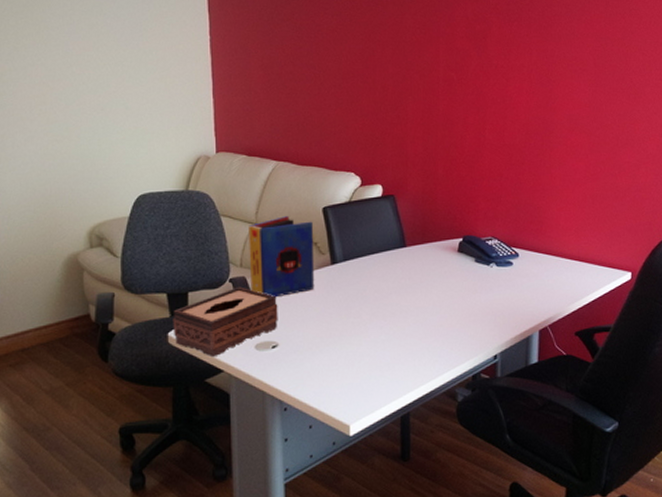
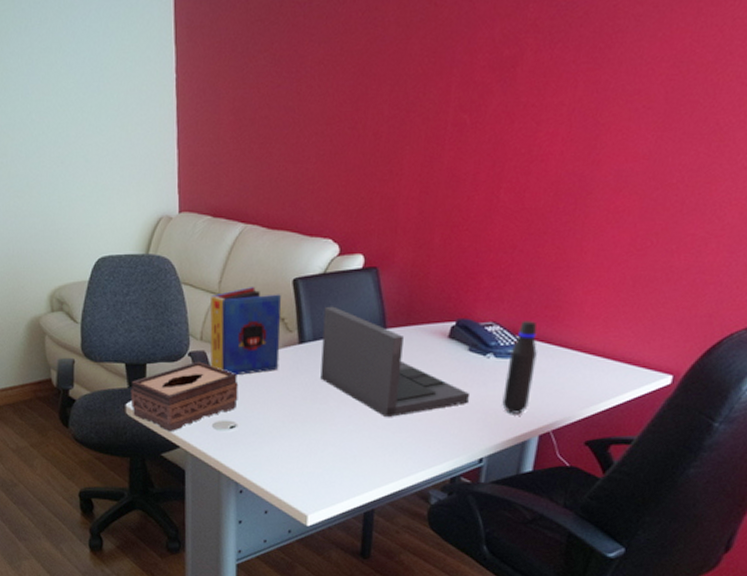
laptop: none [352,230,480,326] -> present [320,306,469,418]
water bottle: none [507,234,529,314] -> present [502,321,537,414]

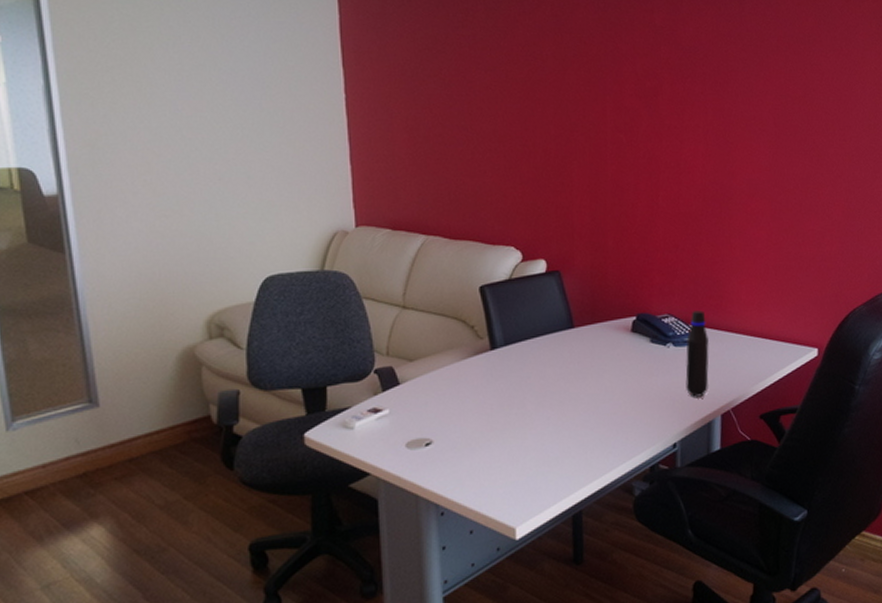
tissue box: present [130,361,239,432] -> none [309,378,432,460]
book: present [210,287,281,376] -> none [395,297,473,389]
laptop: present [320,306,469,418] -> none [513,310,656,415]

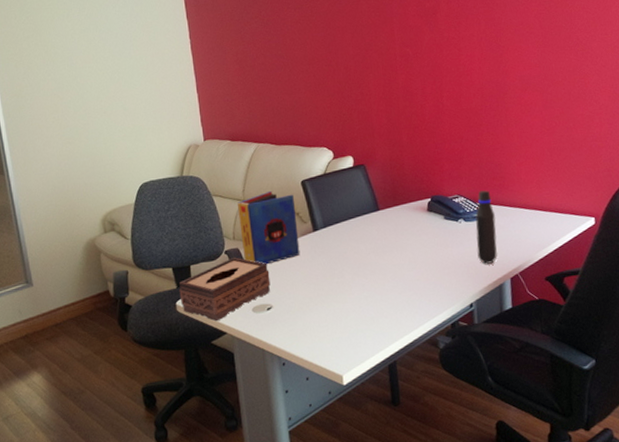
tissue box: none [309,378,432,460] -> present [179,257,271,322]
book: none [395,297,473,389] -> present [238,191,301,265]

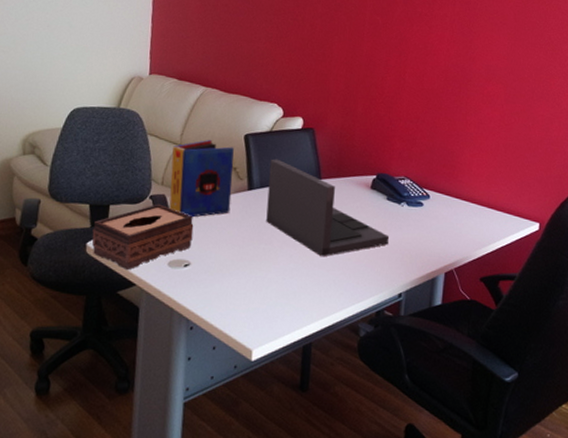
laptop: none [329,198,452,282] -> present [266,159,389,257]
water bottle: present [475,190,498,264] -> none [415,176,439,254]

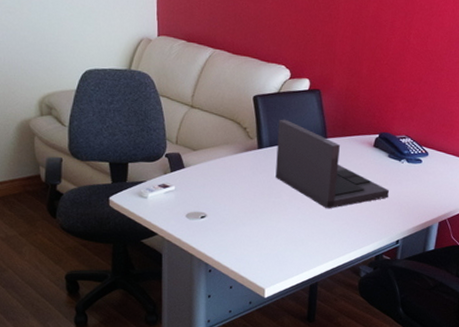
tissue box: present [92,204,194,271] -> none [114,161,208,222]
book: present [169,140,234,218] -> none [184,101,244,174]

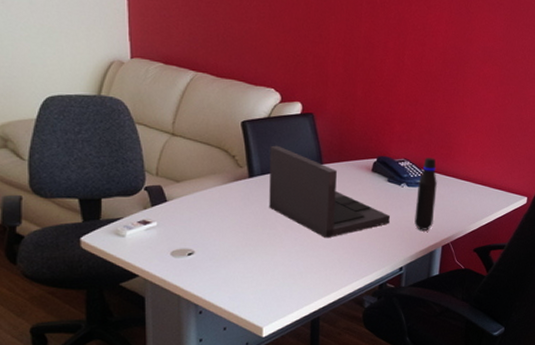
water bottle: none [413,135,437,206] -> present [414,158,437,230]

